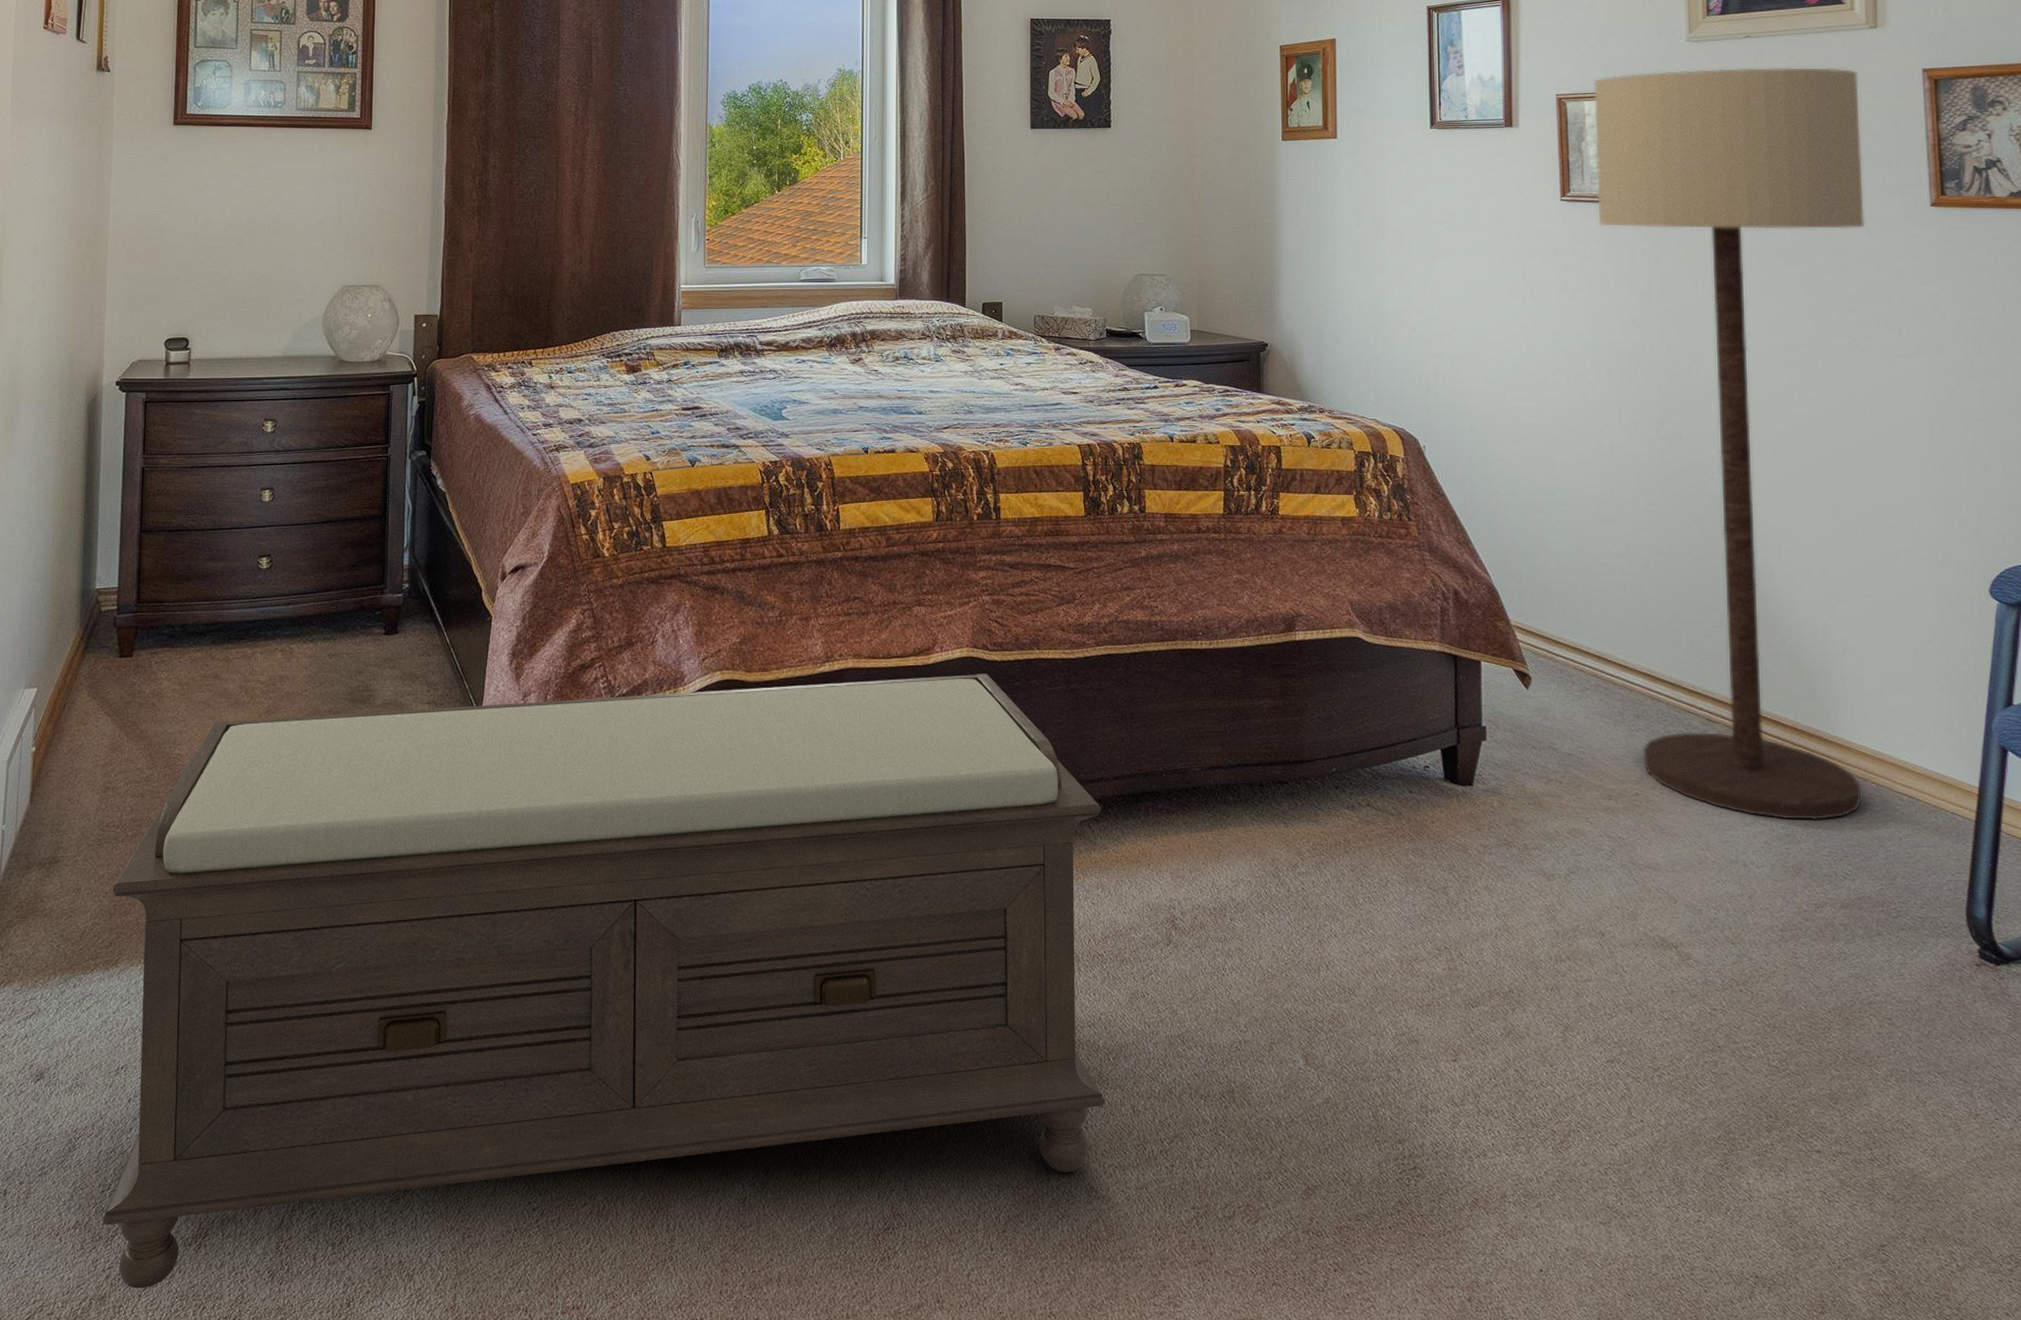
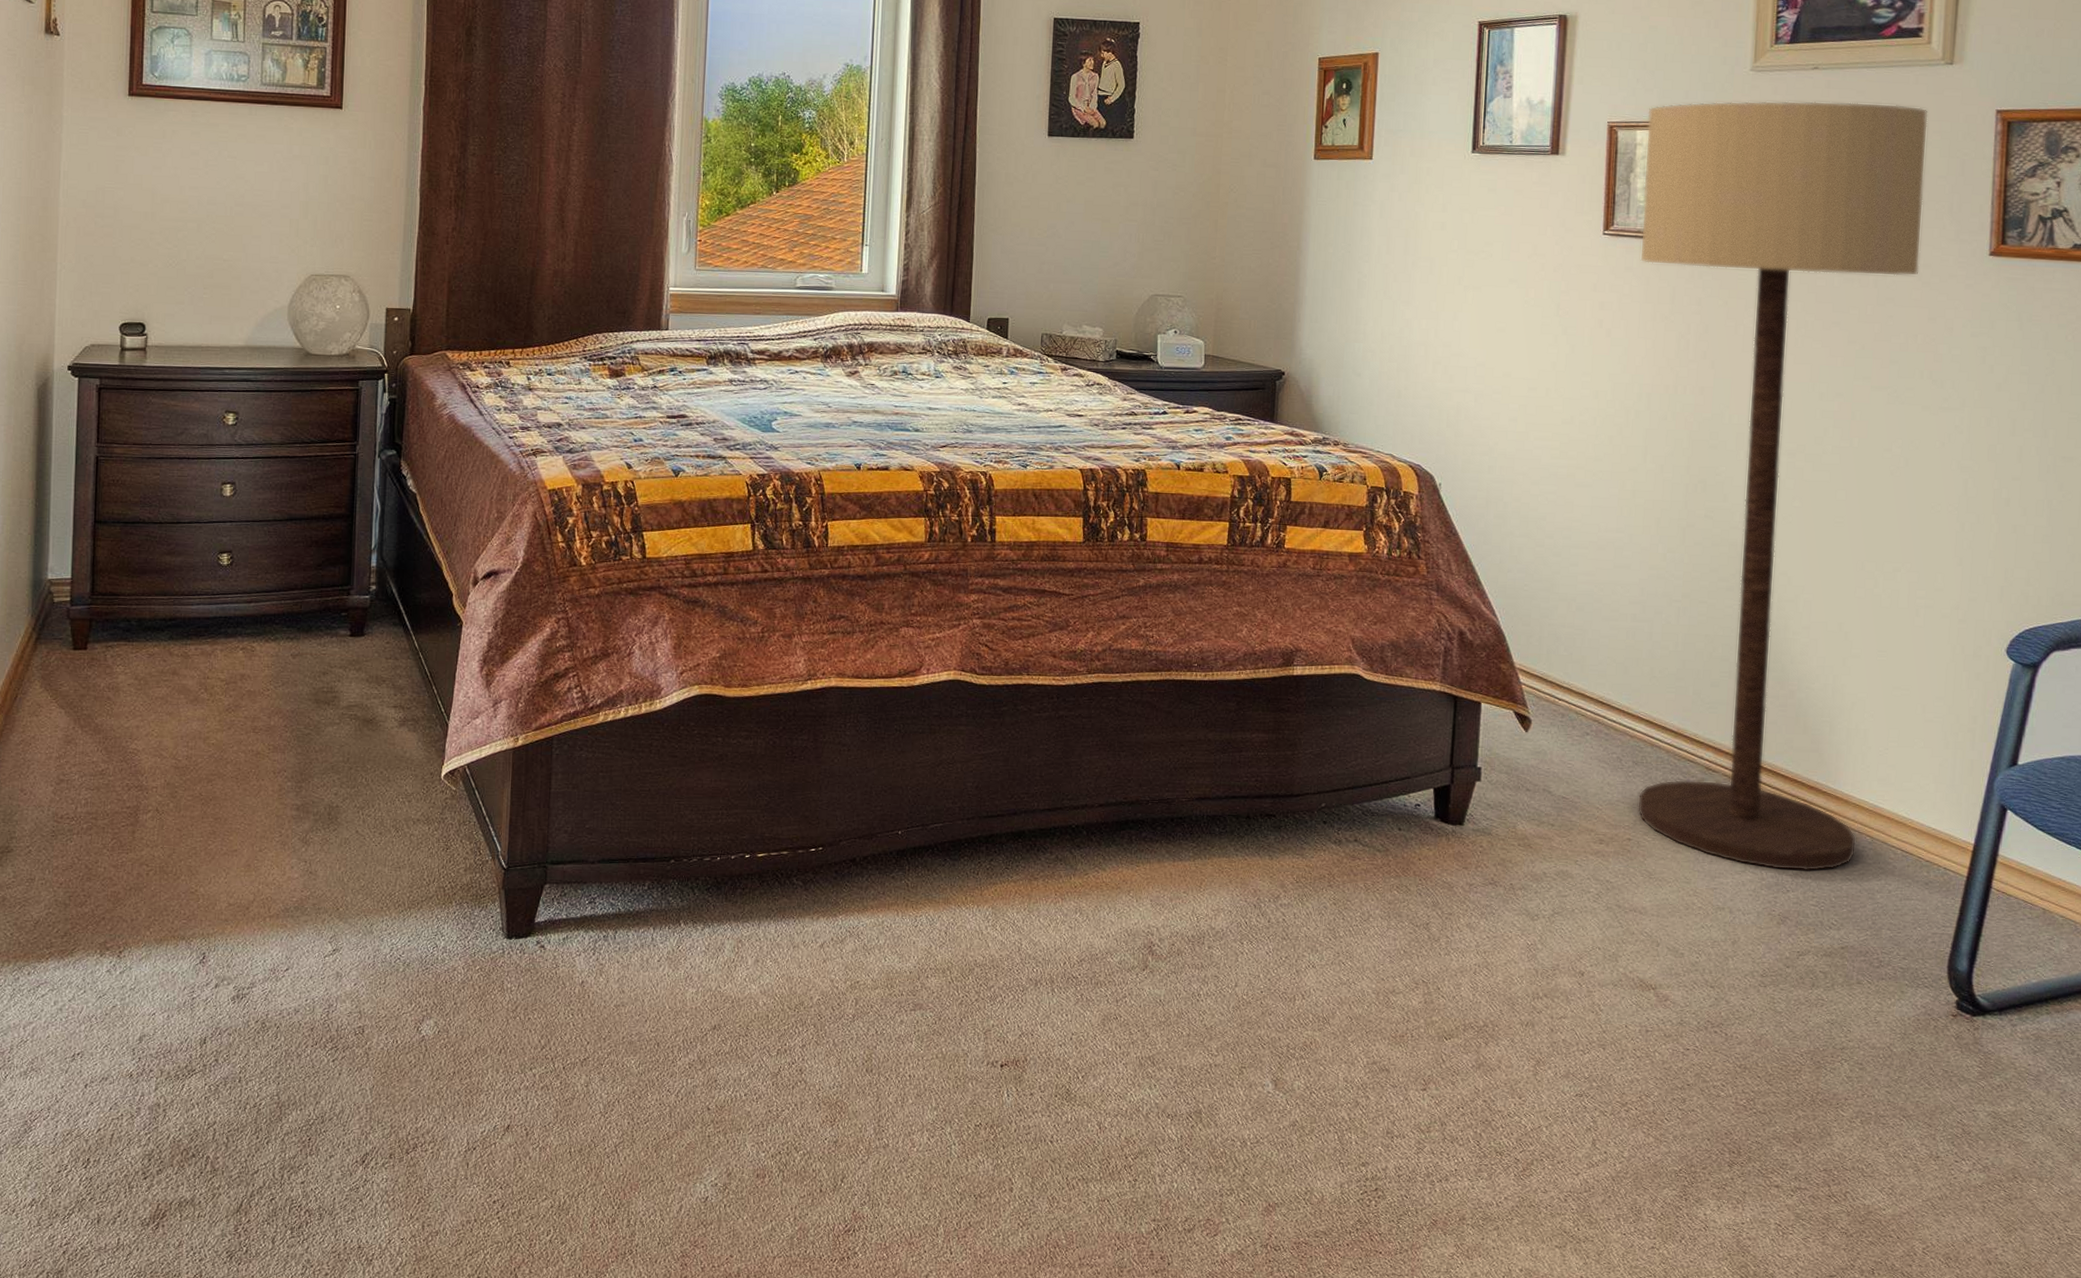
bench: present [103,674,1105,1289] -> none [59,697,1084,1264]

